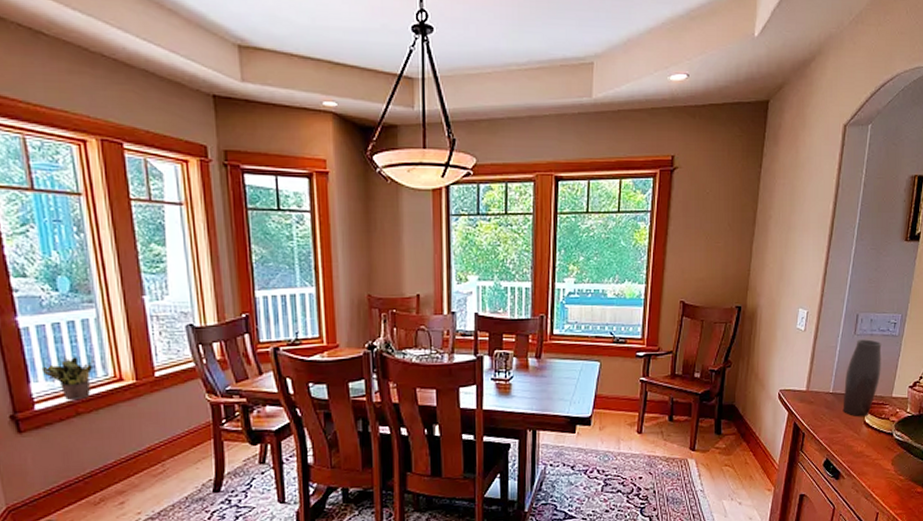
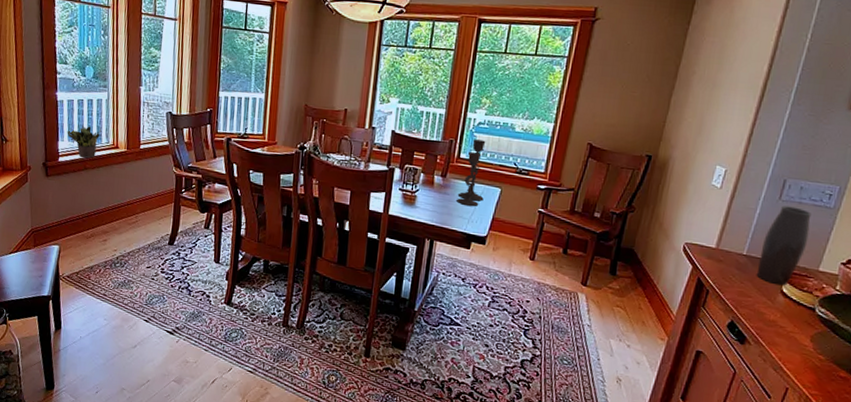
candlestick: none [555,312,583,387] -> present [457,139,486,207]

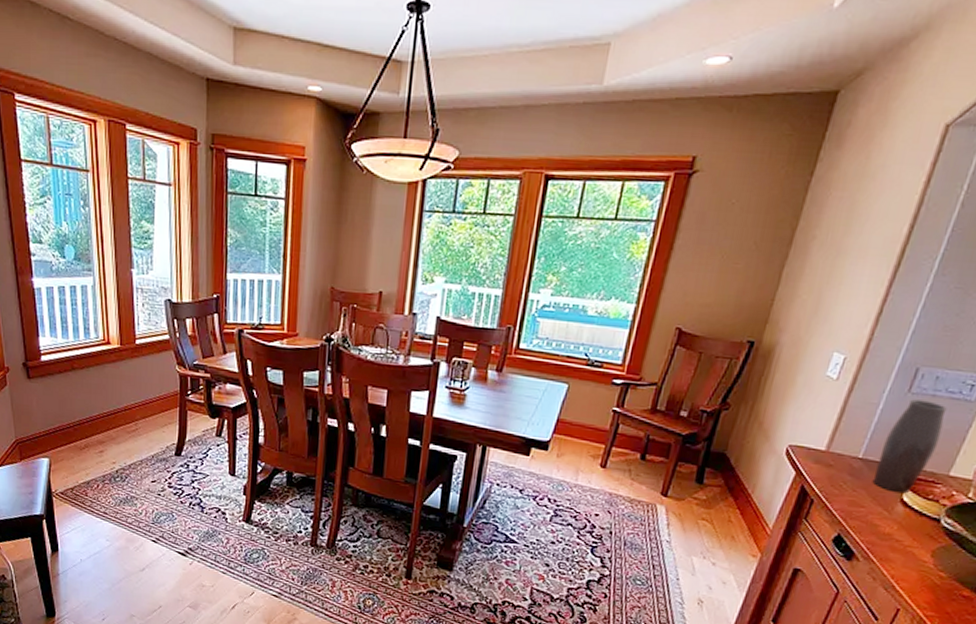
potted plant: present [67,124,101,159] -> none [48,316,88,357]
candlestick: present [457,139,486,207] -> none [514,325,551,407]

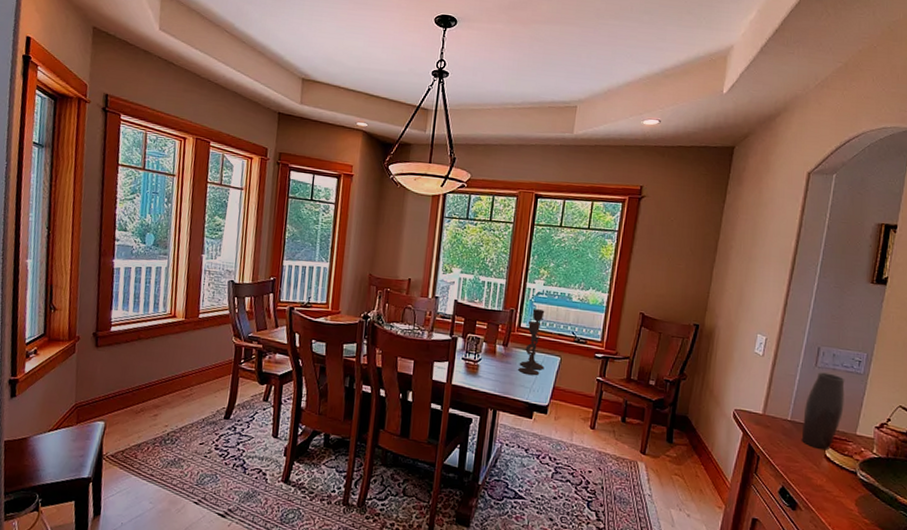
candlestick: none [514,325,551,407] -> present [518,309,545,376]

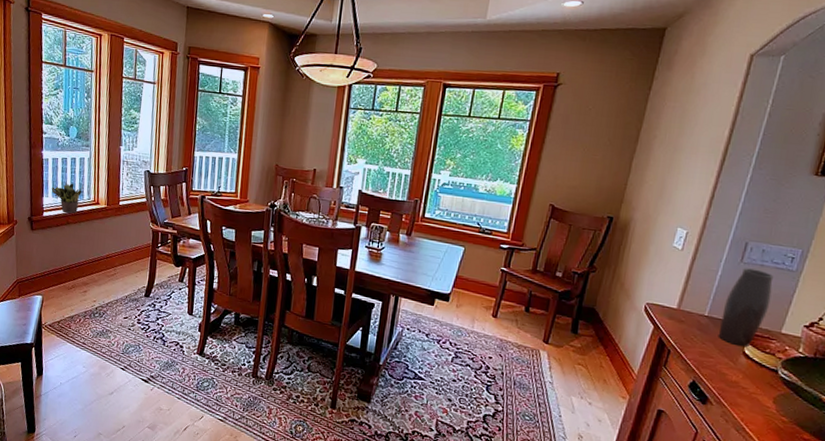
potted plant: none [121,292,159,329] -> present [51,181,83,214]
candlestick: present [518,309,545,376] -> none [421,199,450,265]

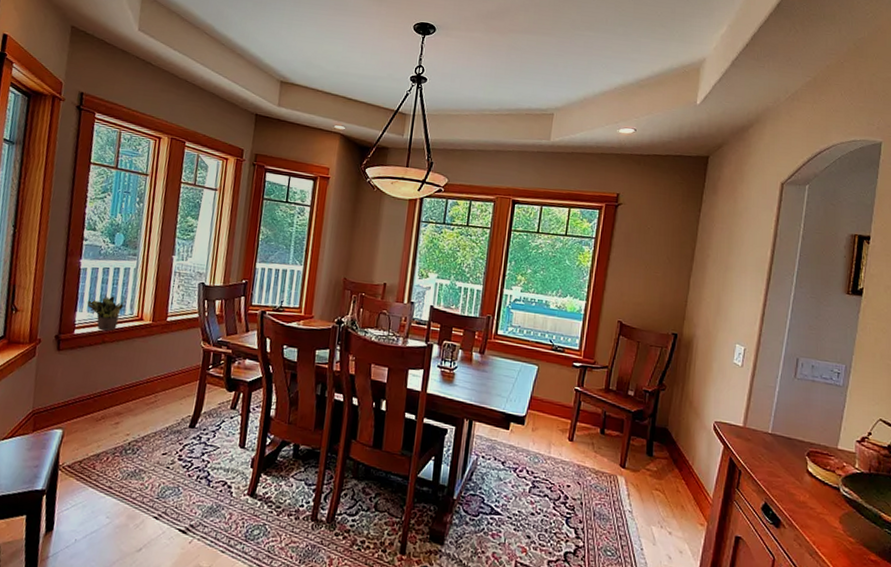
vase: present [718,268,774,348] -> none [782,383,825,465]

